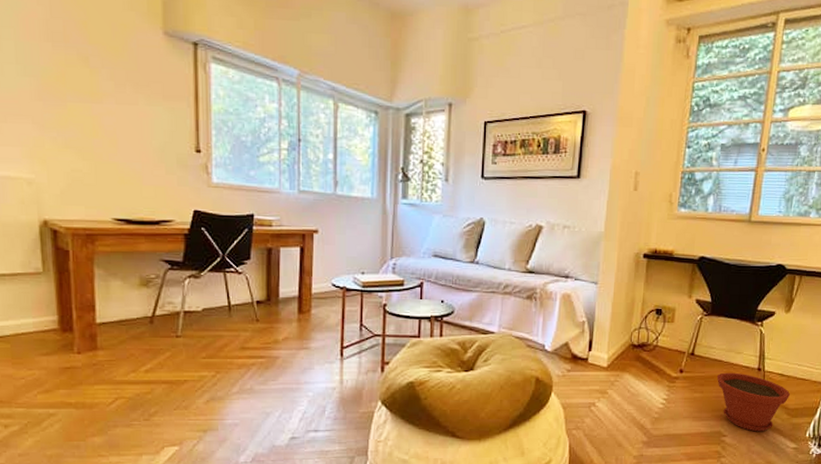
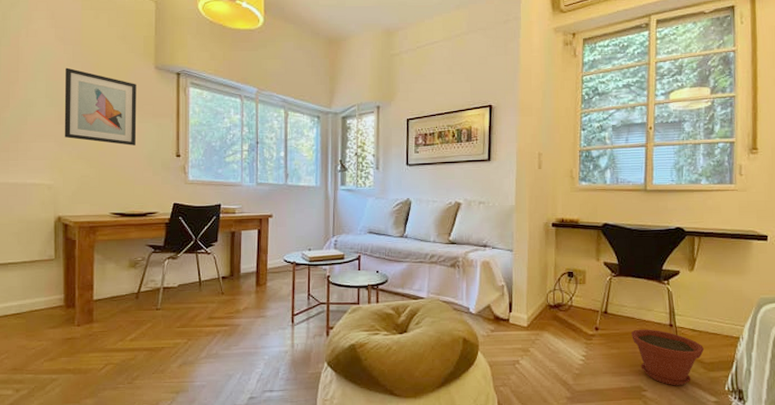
wall art: none [41,24,143,135] -> present [64,67,137,146]

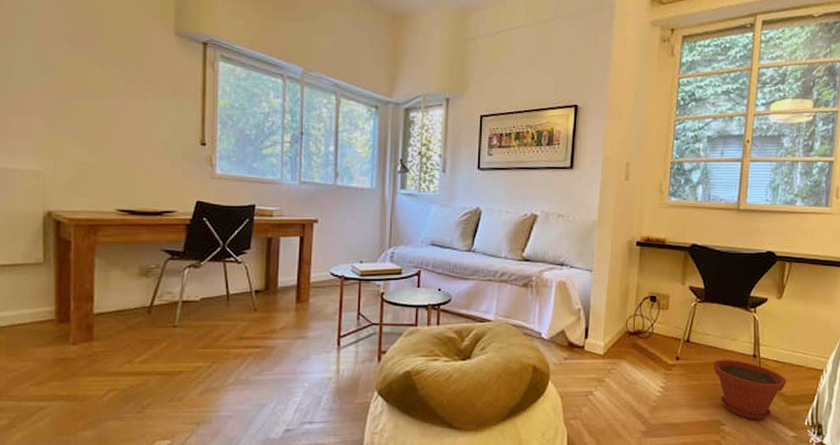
wall art: present [64,67,137,146] -> none [56,26,151,129]

